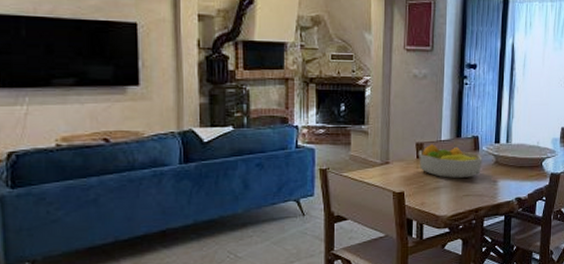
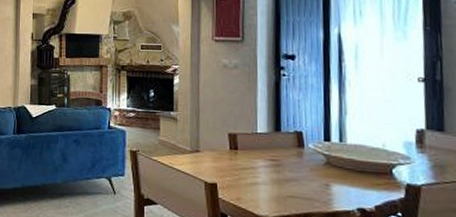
fruit bowl: present [419,144,483,179] -> none [232,136,309,177]

